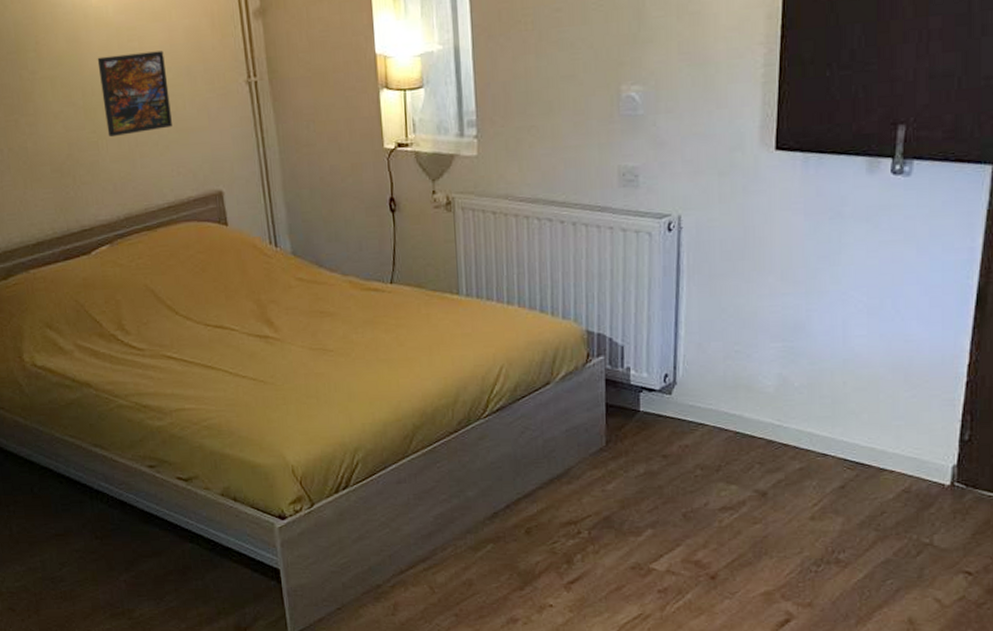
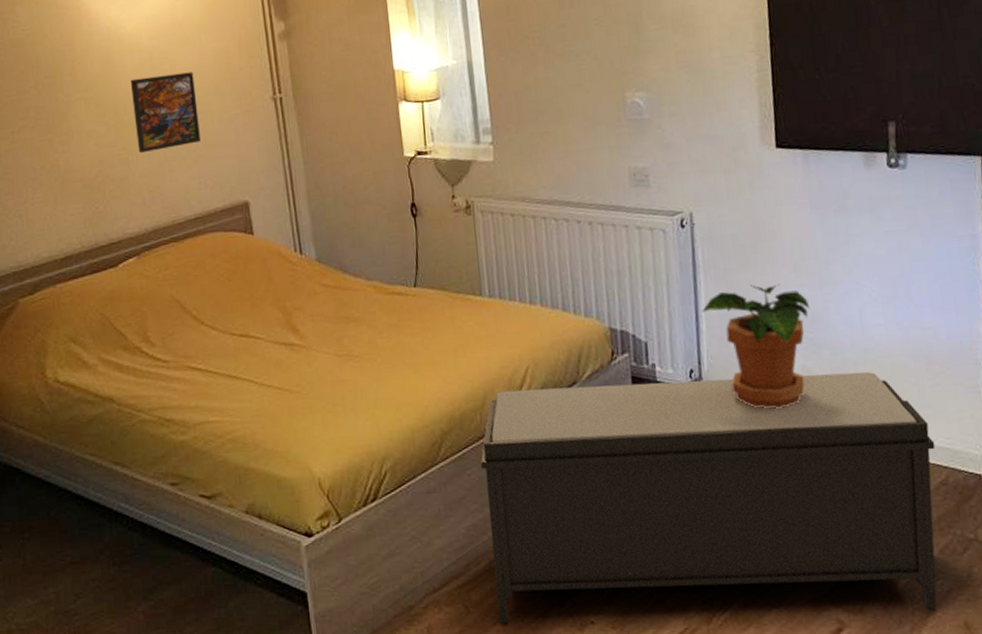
bench: none [451,381,903,607] -> present [480,372,938,624]
potted plant: none [682,291,793,415] -> present [702,283,811,409]

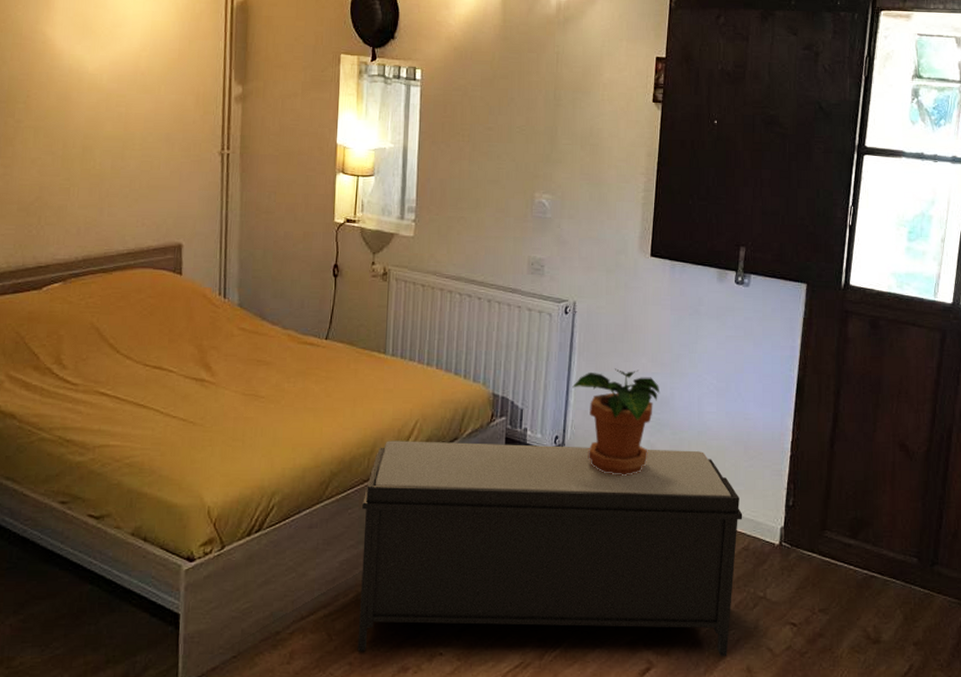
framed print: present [130,71,201,154] -> none [81,116,148,186]

